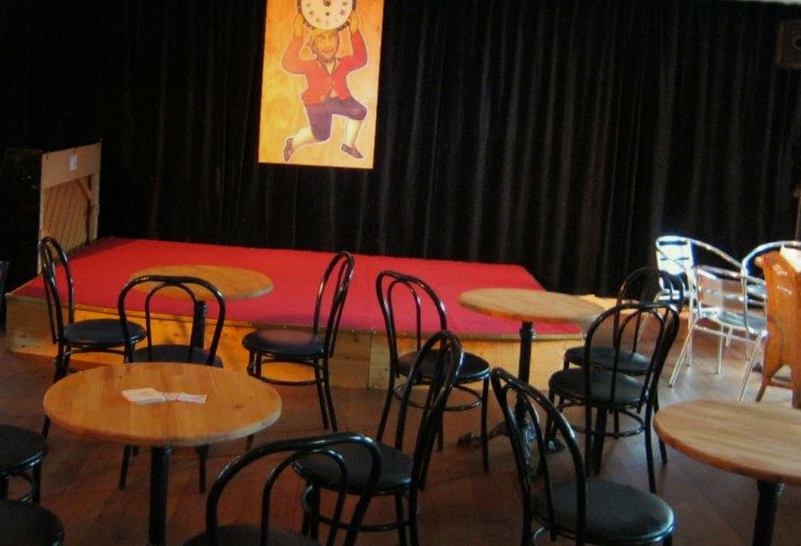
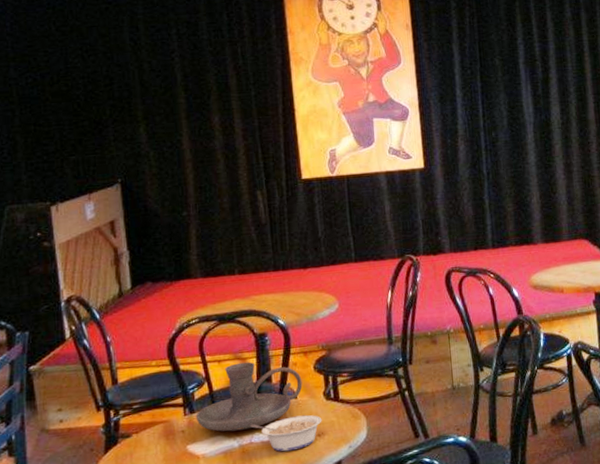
candle holder: none [133,324,230,388] -> present [196,362,303,432]
legume: none [178,383,242,416] -> present [250,415,322,452]

